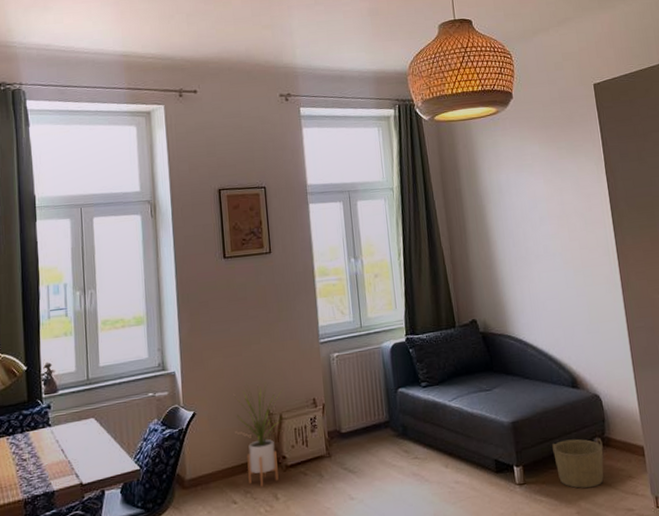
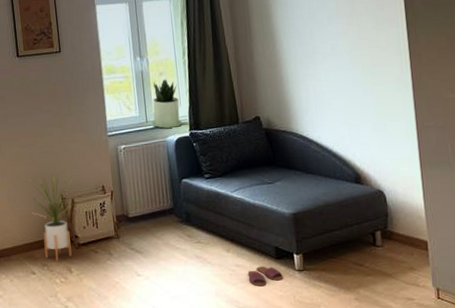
planter: none [366,281,398,334] -> present [151,79,182,129]
slippers: none [467,481,504,505] -> present [247,266,283,287]
basket: present [552,438,604,489] -> none [333,231,385,278]

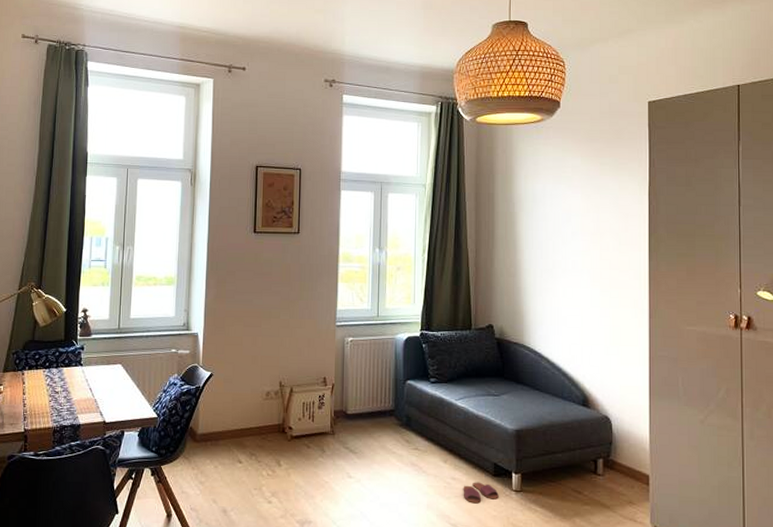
house plant: present [31,170,75,262] -> none [250,354,296,453]
planter: present [151,79,182,129] -> none [382,275,414,326]

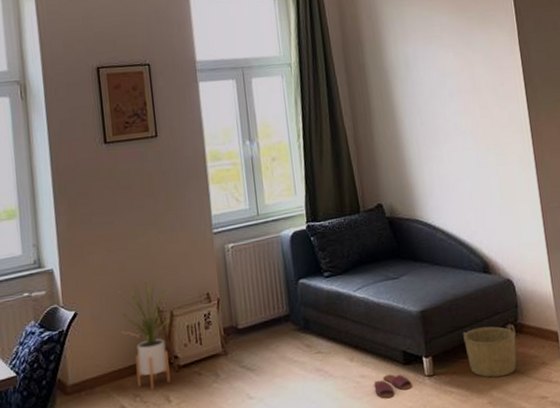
house plant: none [250,354,296,453] -> present [120,277,174,391]
basket: none [554,456,606,507] -> present [463,324,517,378]

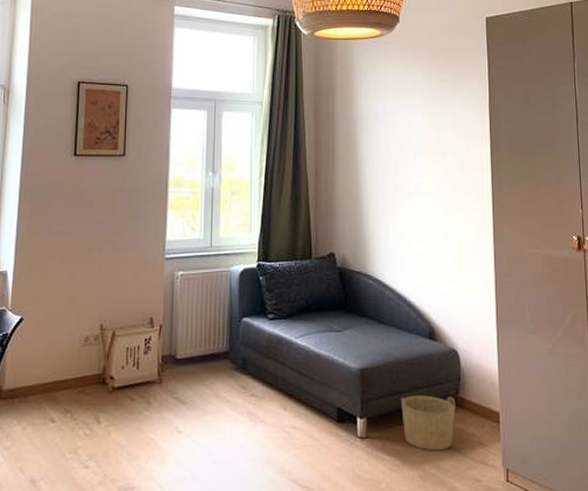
house plant: present [120,277,174,391] -> none [66,294,120,408]
slippers: present [374,374,412,399] -> none [304,430,343,455]

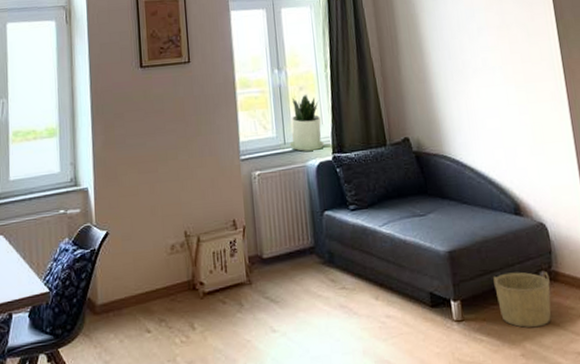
planter: none [216,200,250,256] -> present [289,95,324,152]

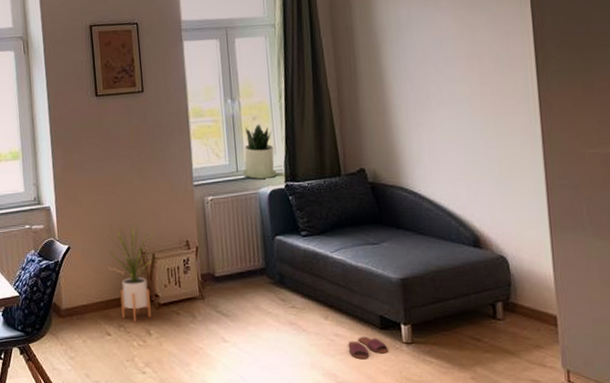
house plant: none [150,201,201,316] -> present [108,221,156,323]
slippers: none [399,316,440,342] -> present [348,336,388,360]
basket: present [493,271,551,328] -> none [446,301,507,354]

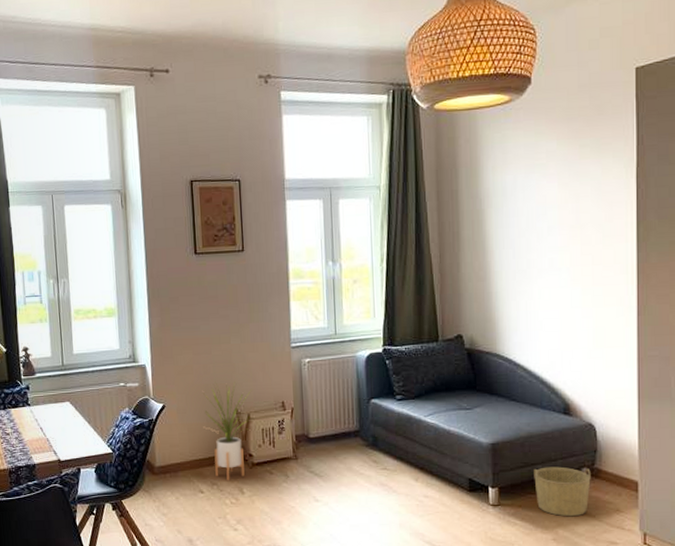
planter: present [242,125,277,179] -> none [340,288,375,342]
slippers: present [348,336,388,360] -> none [436,498,475,520]
basket: none [446,301,507,354] -> present [534,466,591,517]

